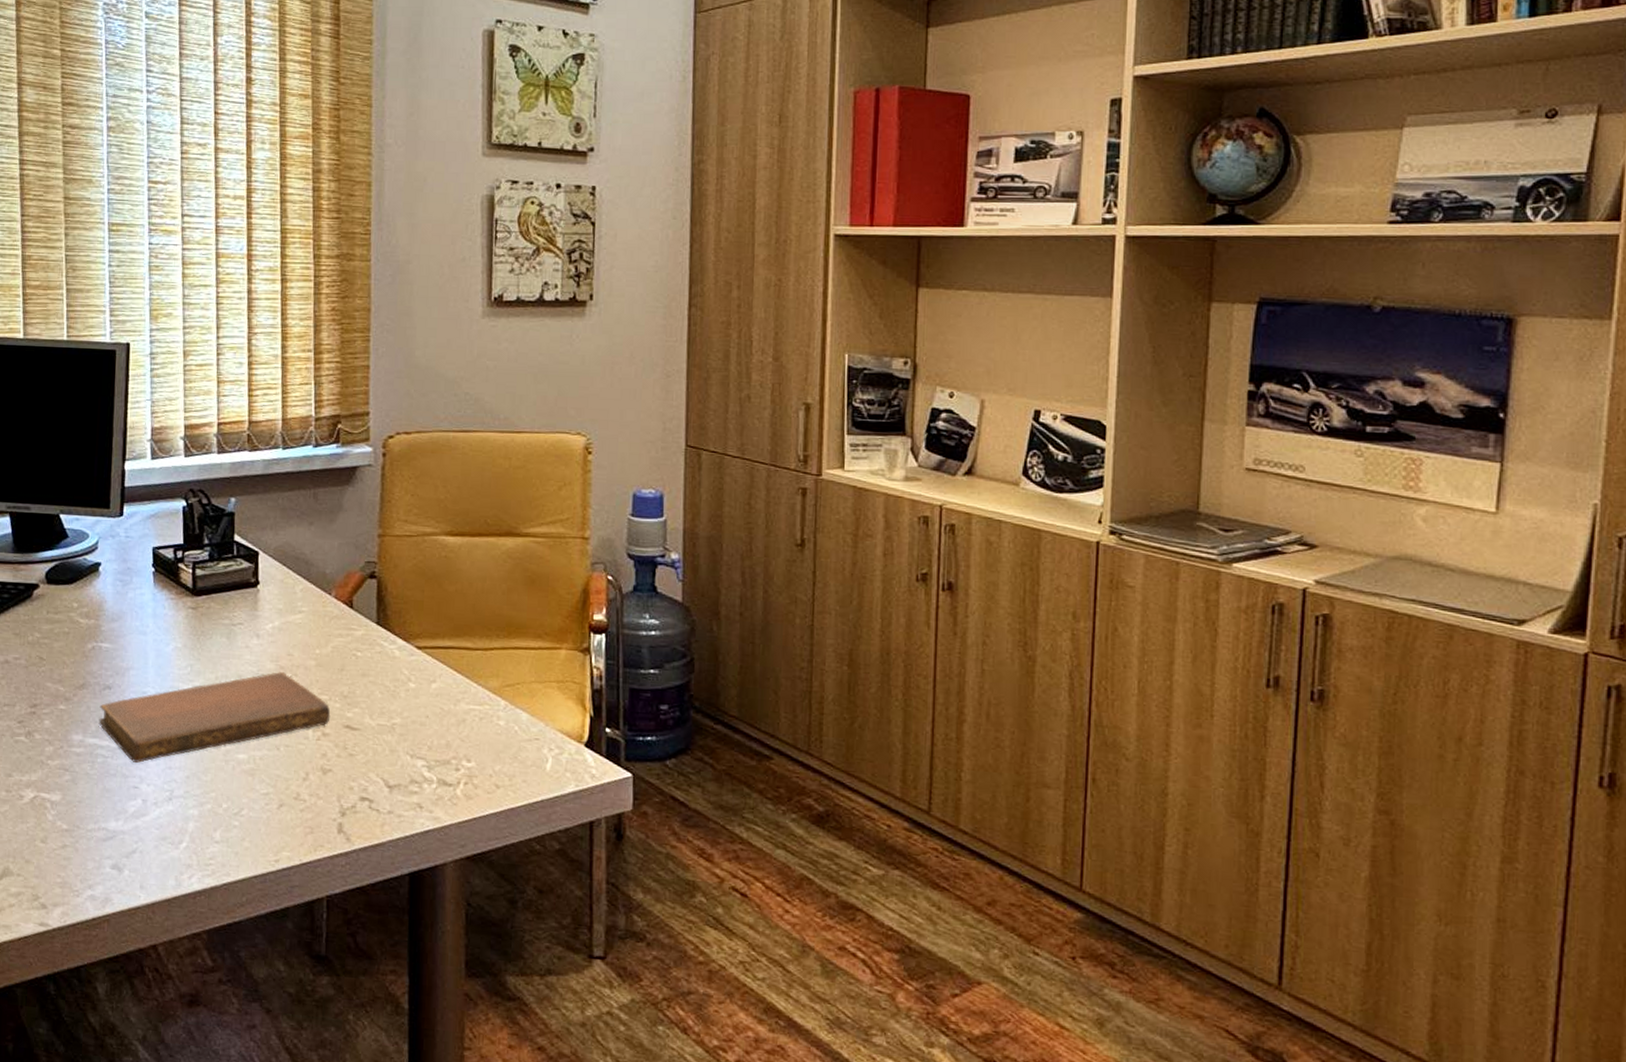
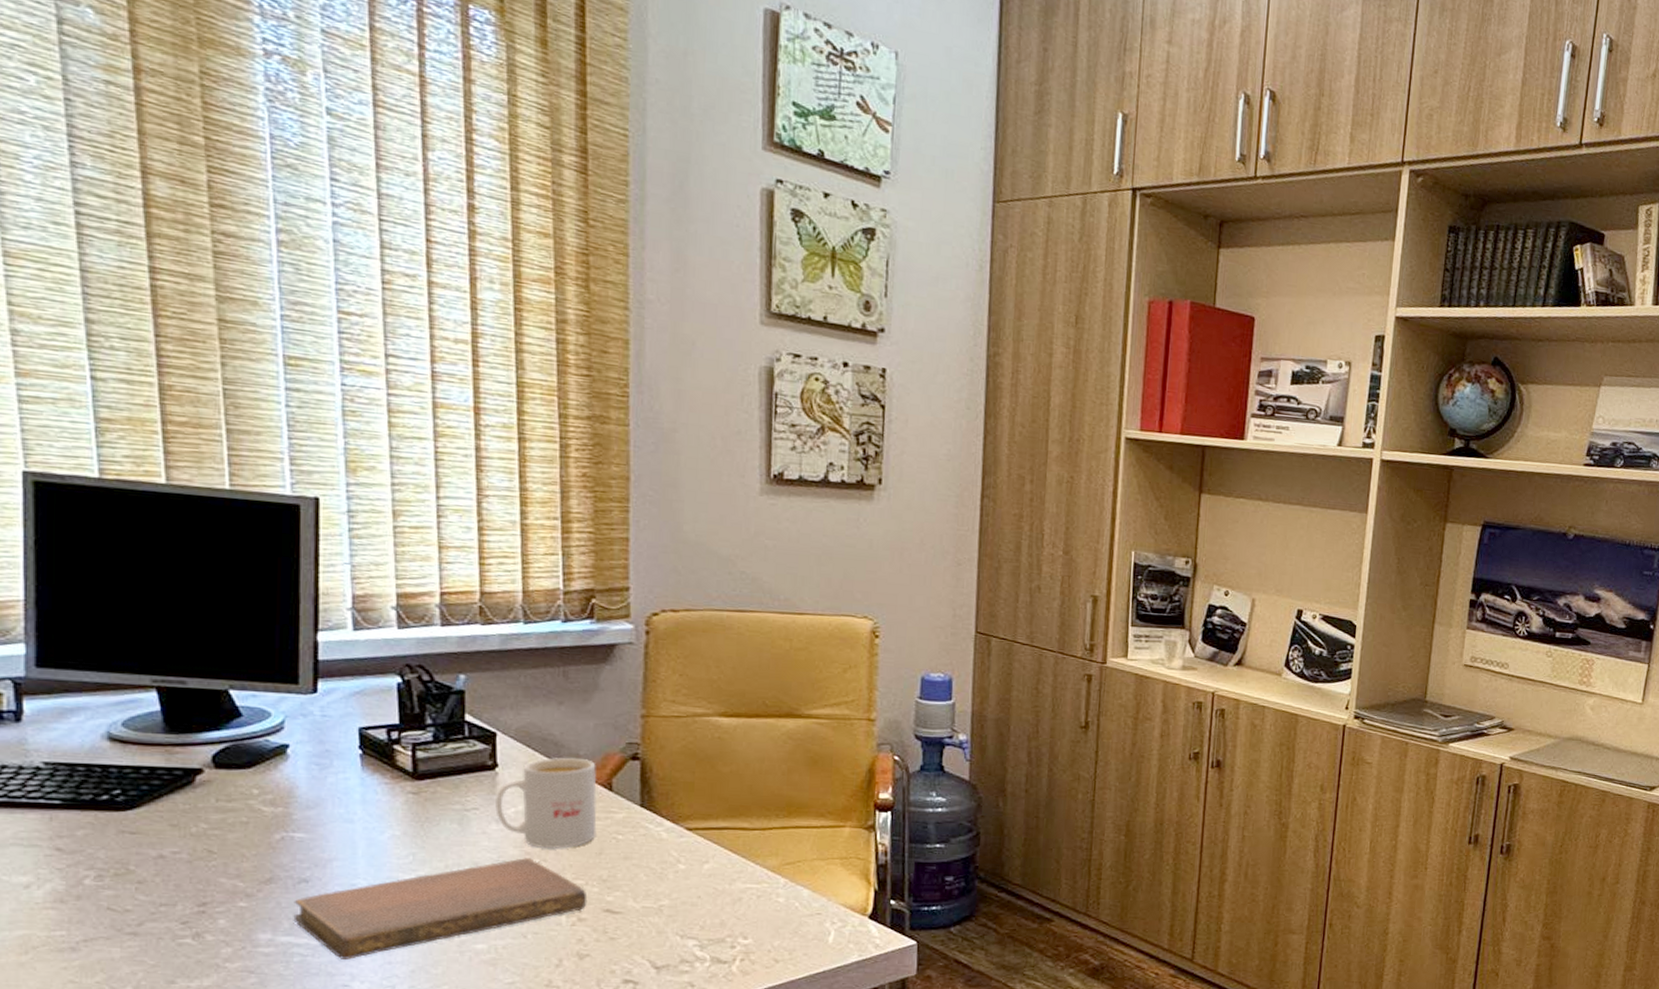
mug: none [256,575,340,664] -> present [495,757,597,849]

